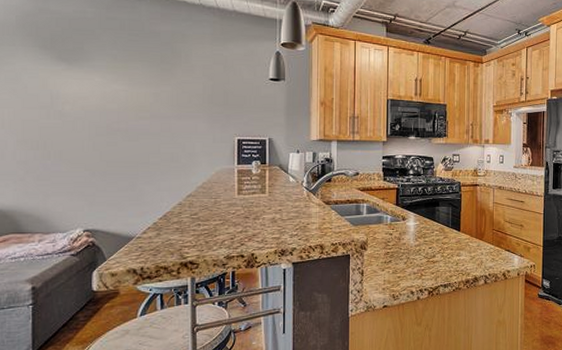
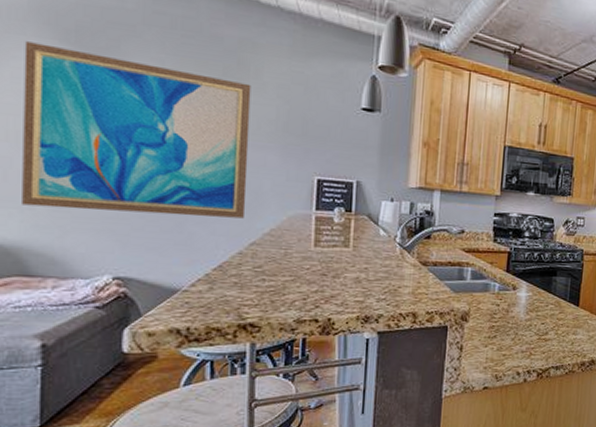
wall art: none [14,50,183,177] -> present [22,41,251,219]

